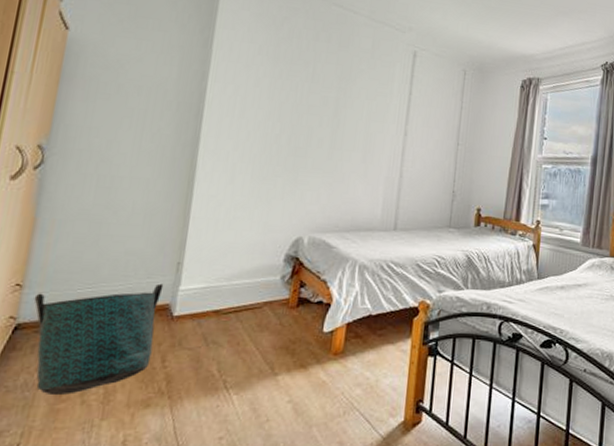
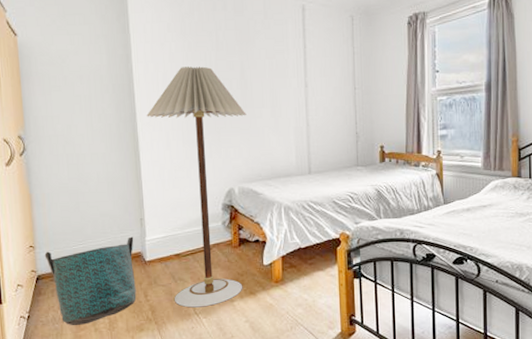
floor lamp: none [200,94,333,380] -> present [146,66,246,308]

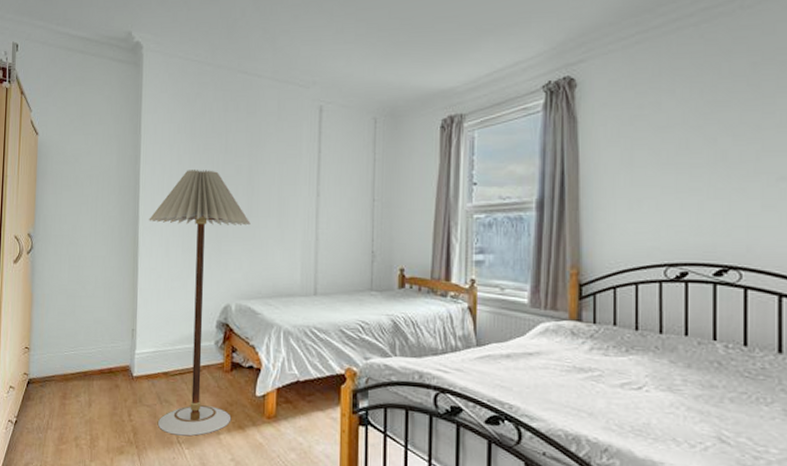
storage basket: present [44,236,137,325] -> none [37,347,124,438]

